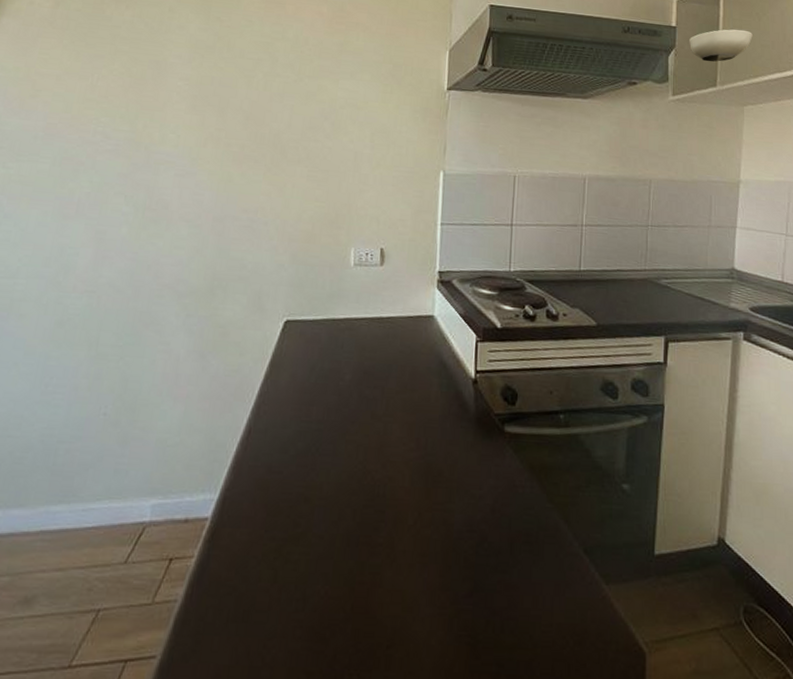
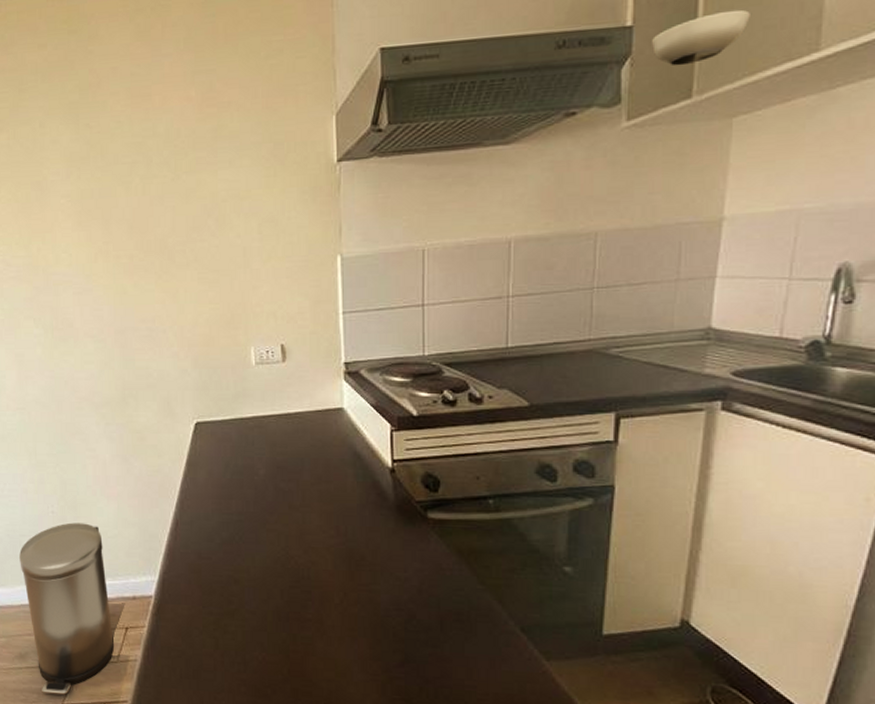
pedal bin: none [43,427,160,654] -> present [19,522,115,695]

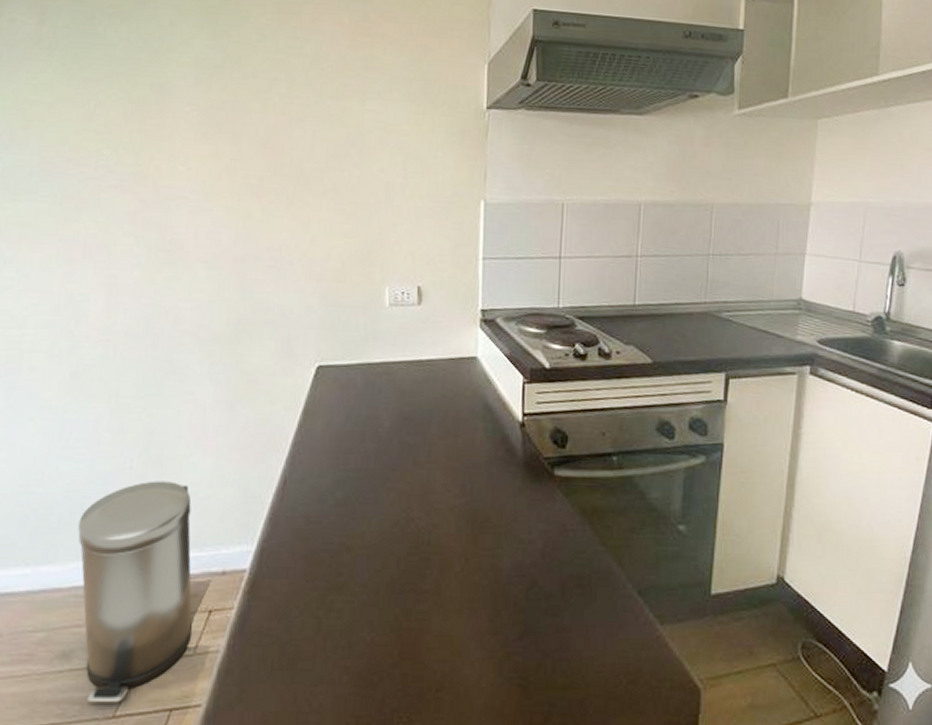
bowl: present [651,9,752,66] -> none [757,30,831,70]

